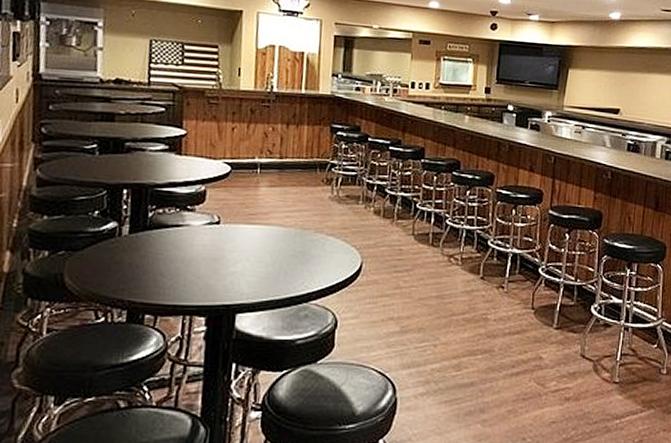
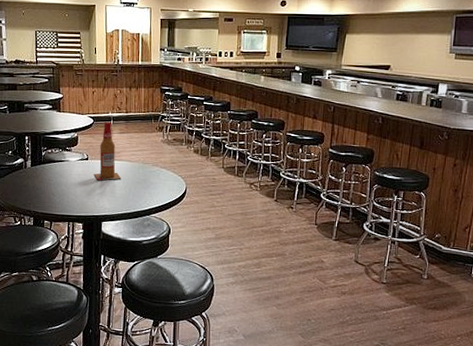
beer bottle: none [227,169,269,254] -> present [94,121,122,181]

